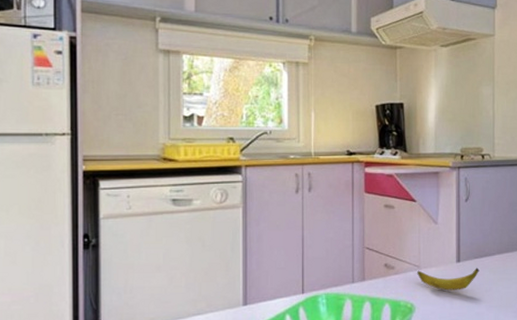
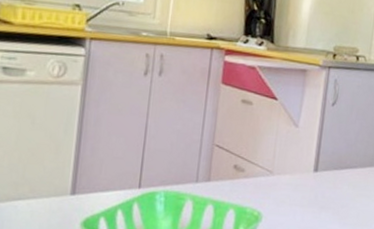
banana: present [417,267,479,291] -> none [269,176,338,203]

